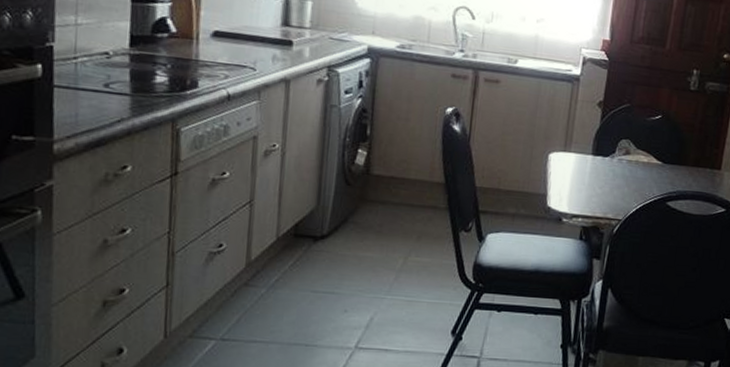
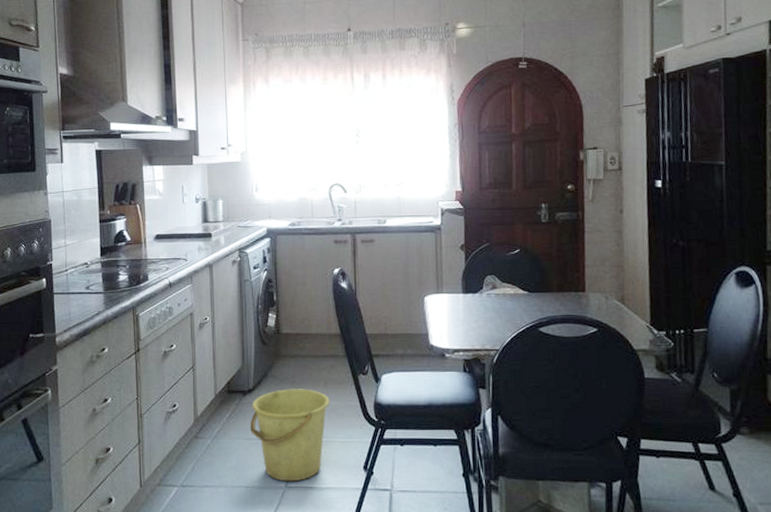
bucket: none [317,239,422,343] -> present [249,389,330,482]

